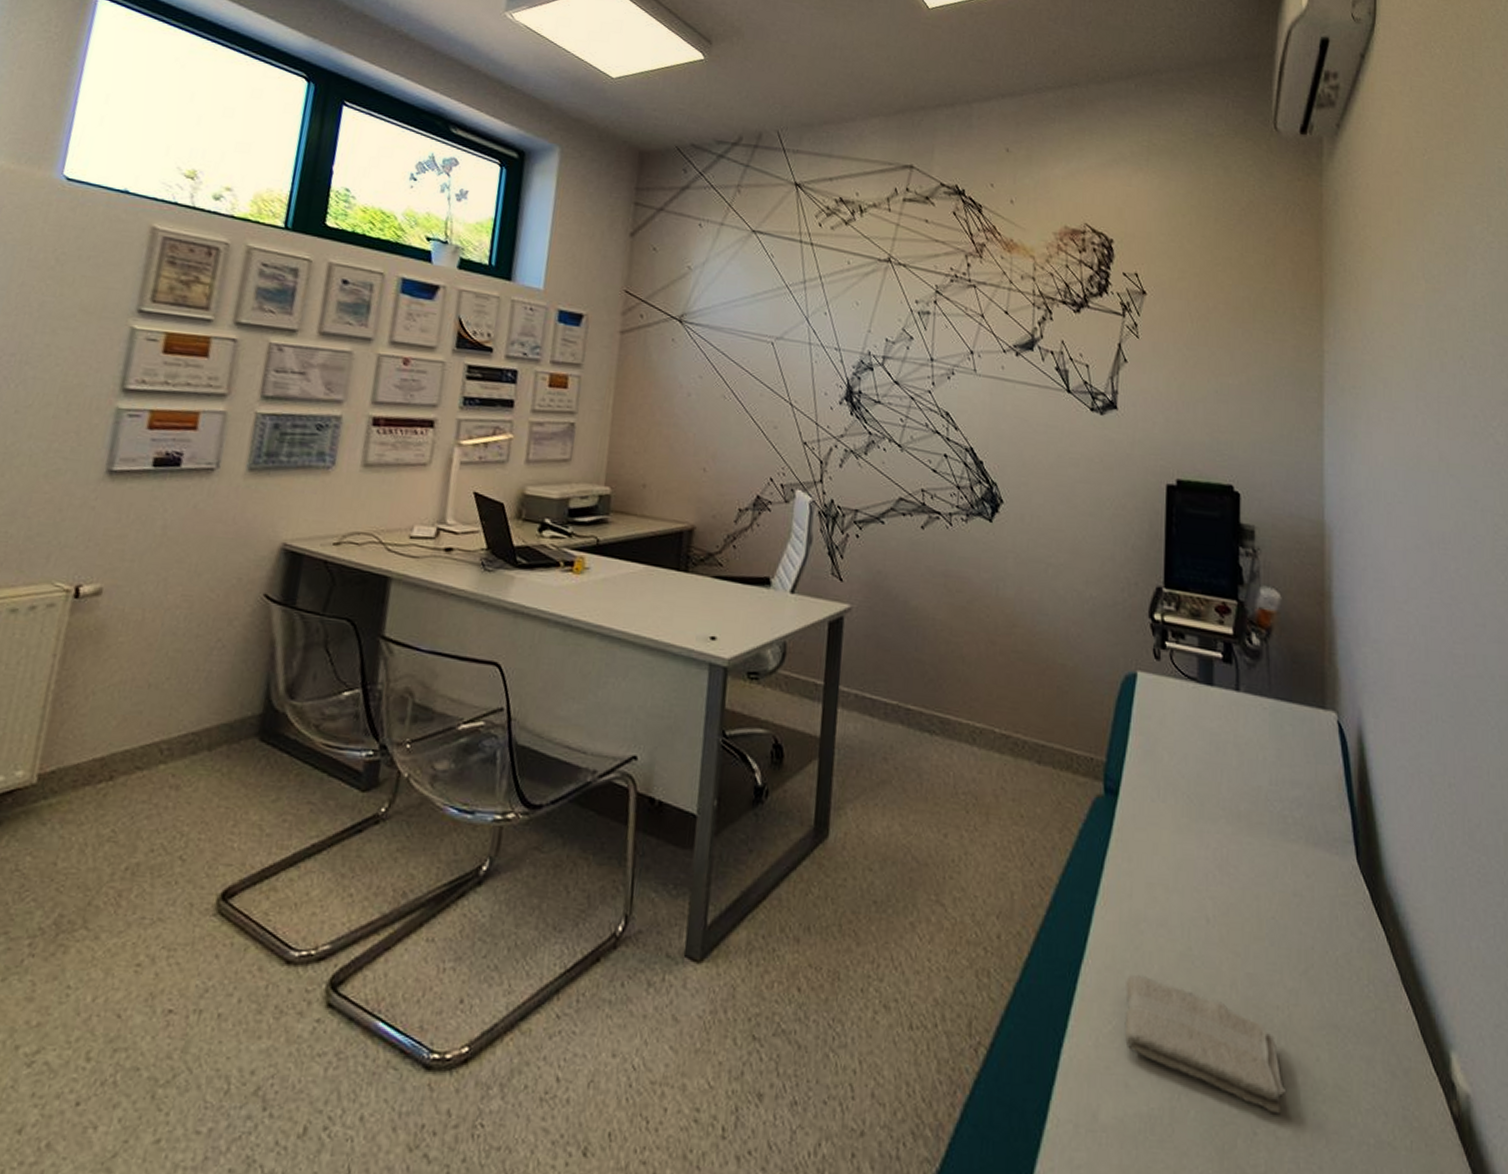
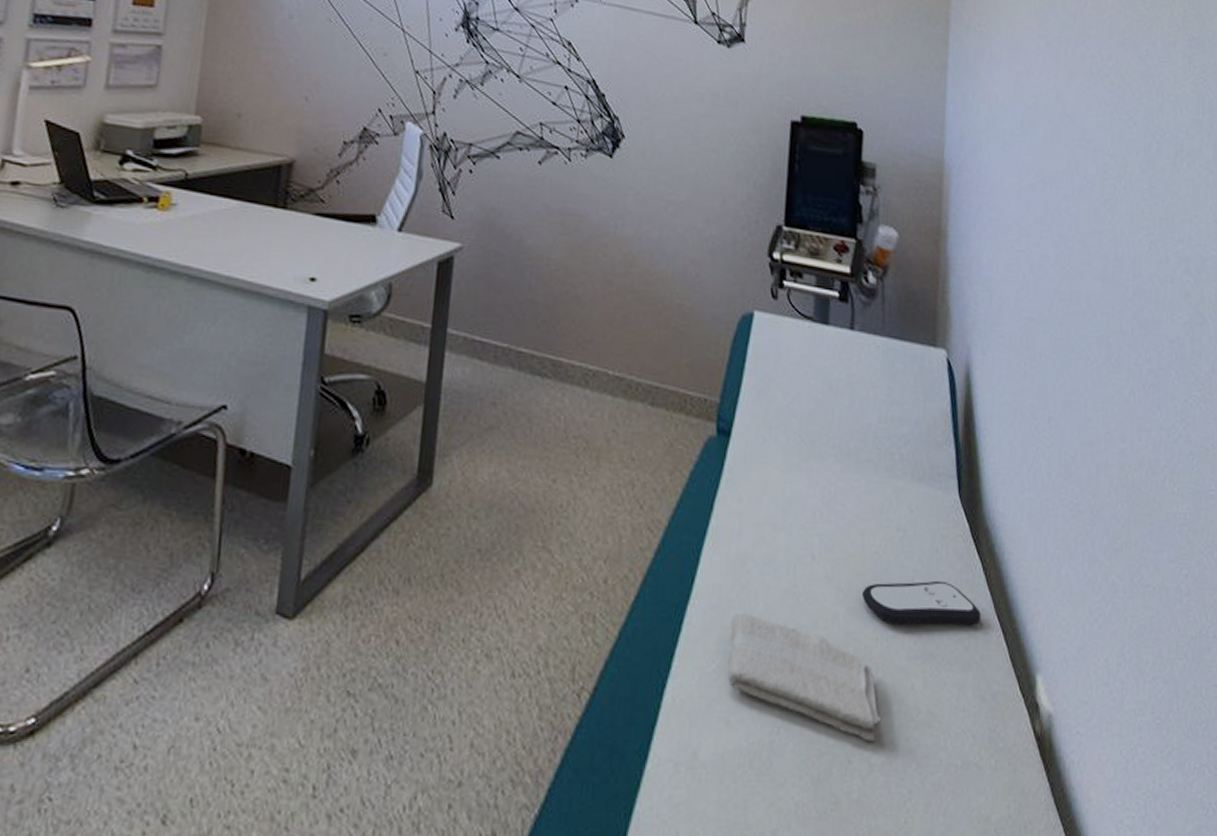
remote control: none [1259,948,1387,998] -> present [861,580,981,626]

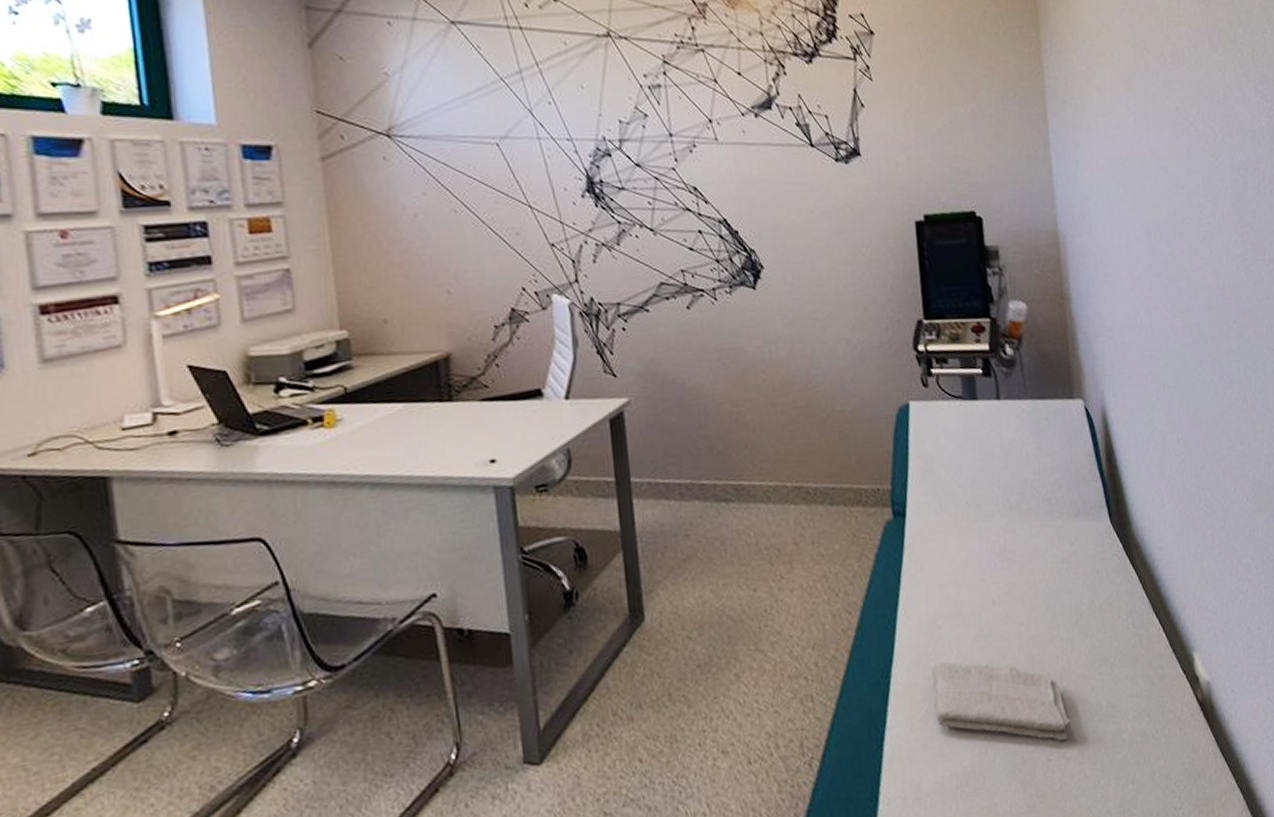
remote control: present [861,580,981,626] -> none [1039,595,1142,642]

